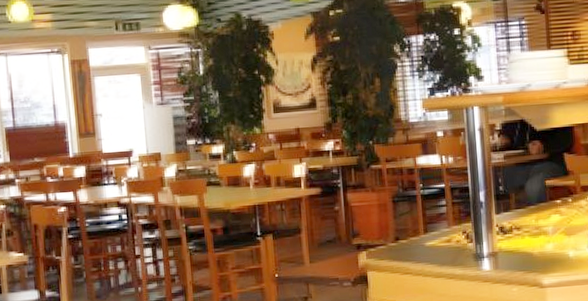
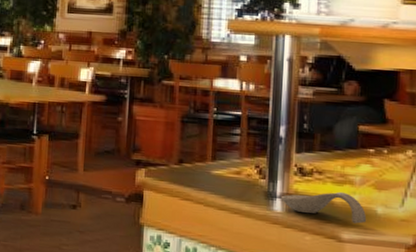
spoon rest: none [488,242,562,269] -> present [281,191,367,224]

